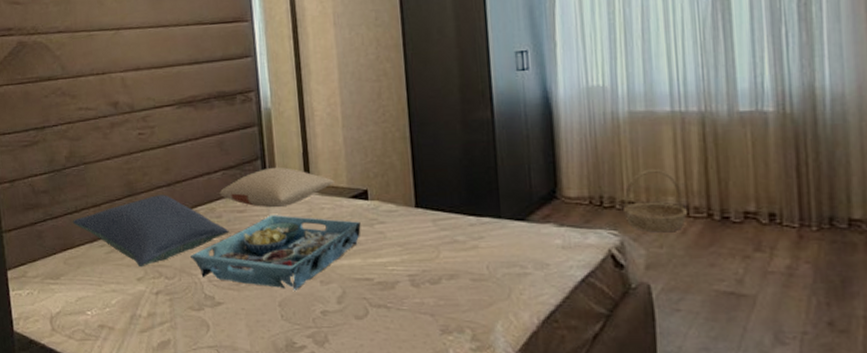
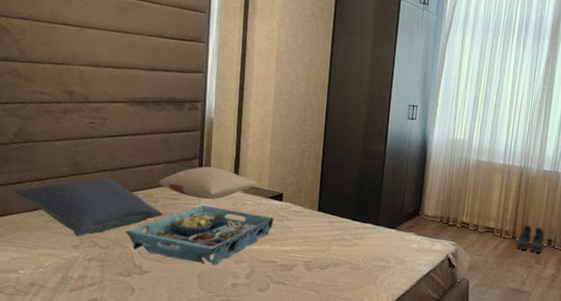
basket: present [622,168,687,233] -> none [460,201,501,246]
boots: none [717,194,763,235] -> present [516,224,545,253]

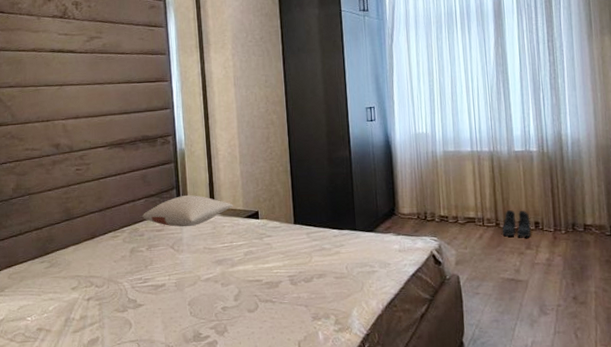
pillow: present [14,177,163,237] -> none [17,218,150,279]
serving tray: present [125,205,274,266] -> none [117,232,253,292]

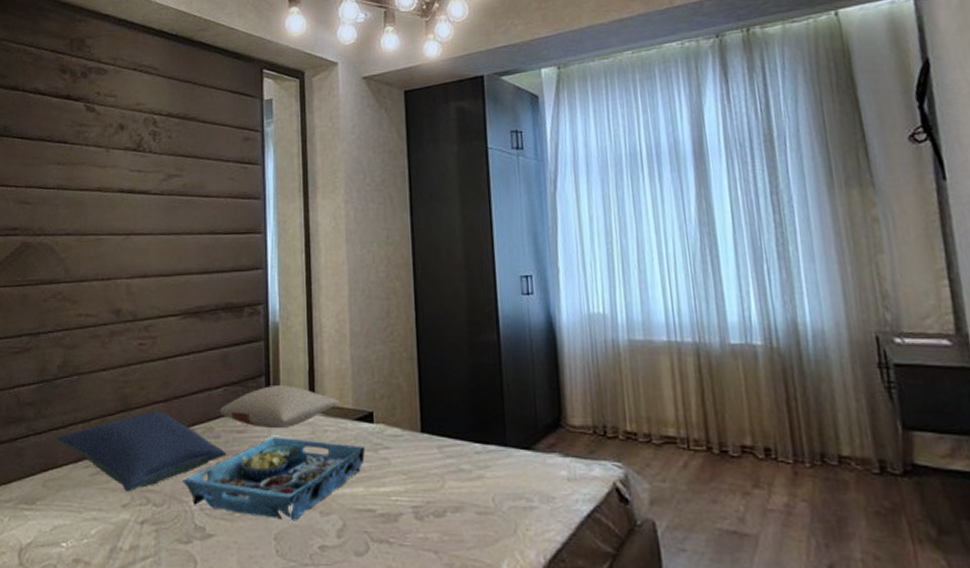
pillow: none [17,218,150,279] -> present [57,411,227,492]
serving tray: none [117,232,253,292] -> present [183,437,365,522]
boots: present [502,209,531,238] -> none [716,427,760,471]

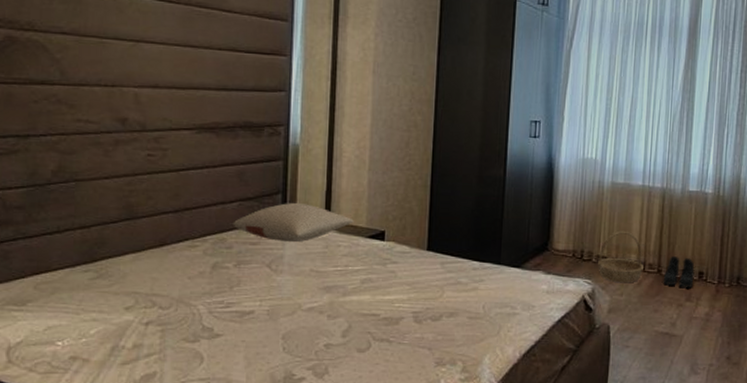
pillow: present [57,411,227,492] -> none [51,221,238,296]
serving tray: present [183,437,365,522] -> none [192,249,374,324]
basket: none [625,398,688,466] -> present [597,230,644,283]
boots: none [716,427,760,471] -> present [663,255,695,289]

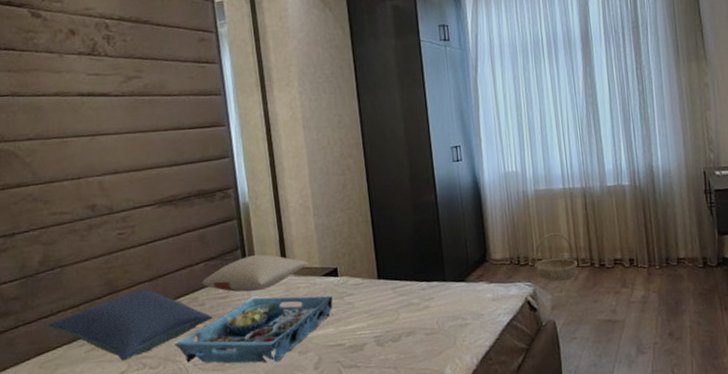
pillow: none [51,221,238,296] -> present [47,289,213,362]
serving tray: none [192,249,374,324] -> present [175,295,333,364]
boots: present [663,255,695,289] -> none [597,247,626,276]

